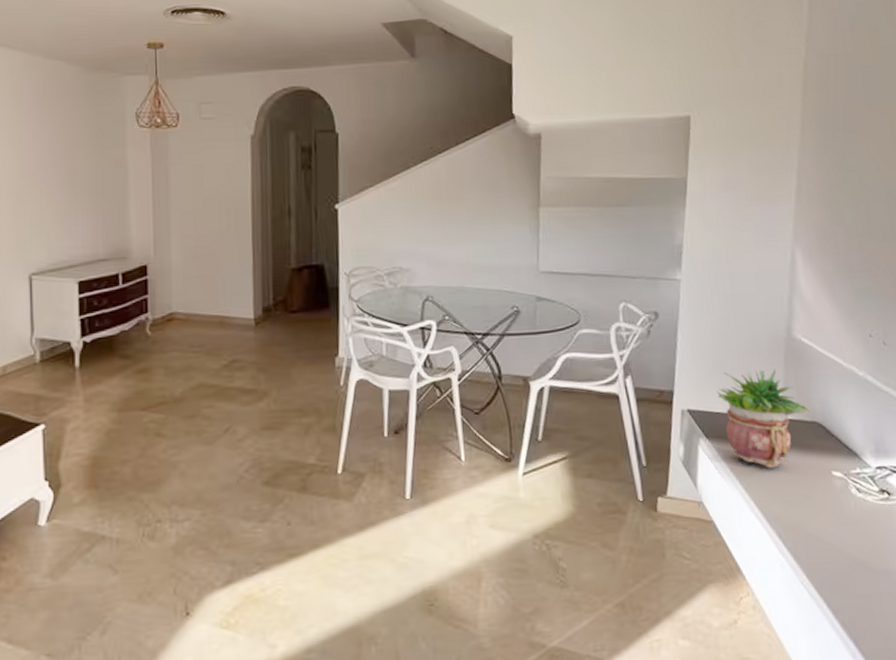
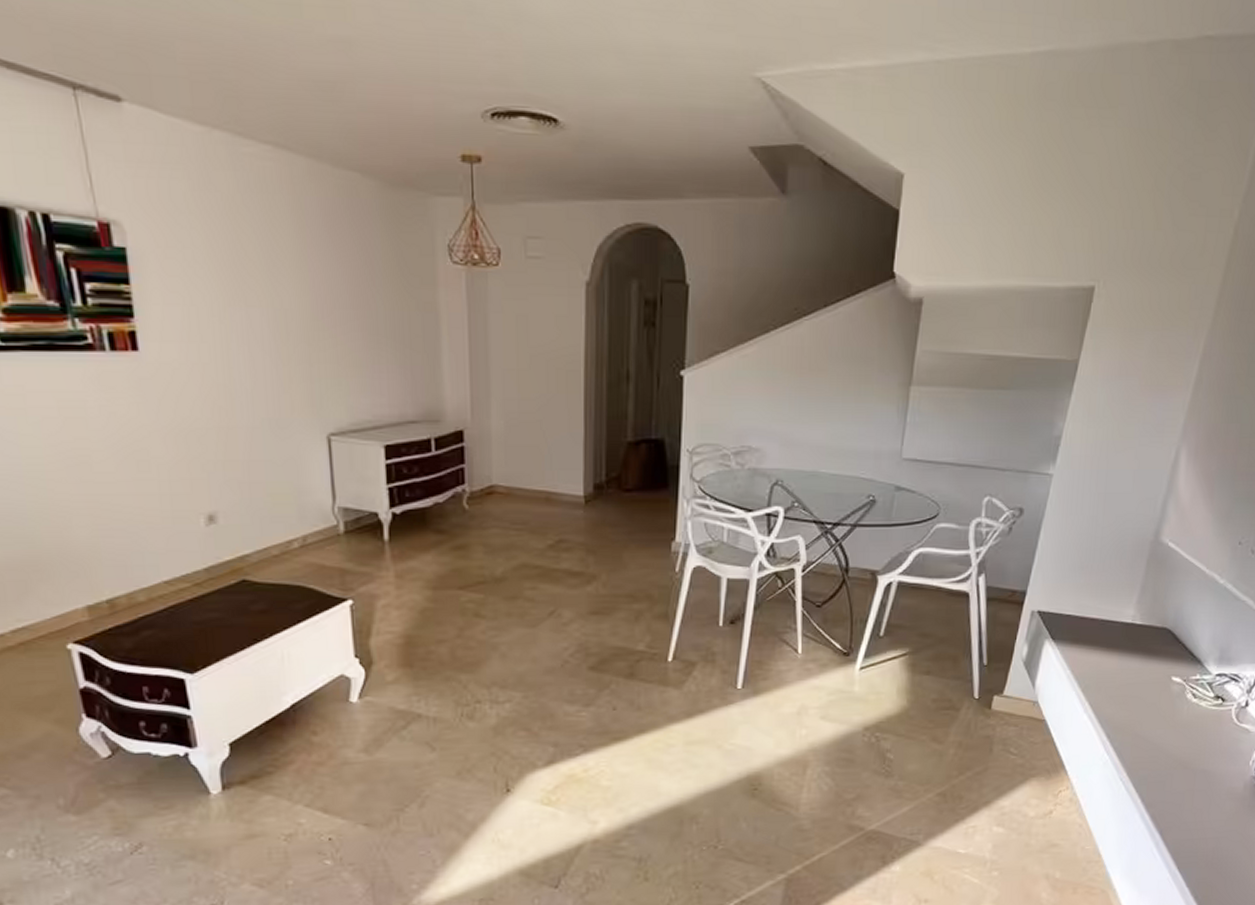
potted plant: present [716,369,810,468] -> none [1067,573,1162,672]

